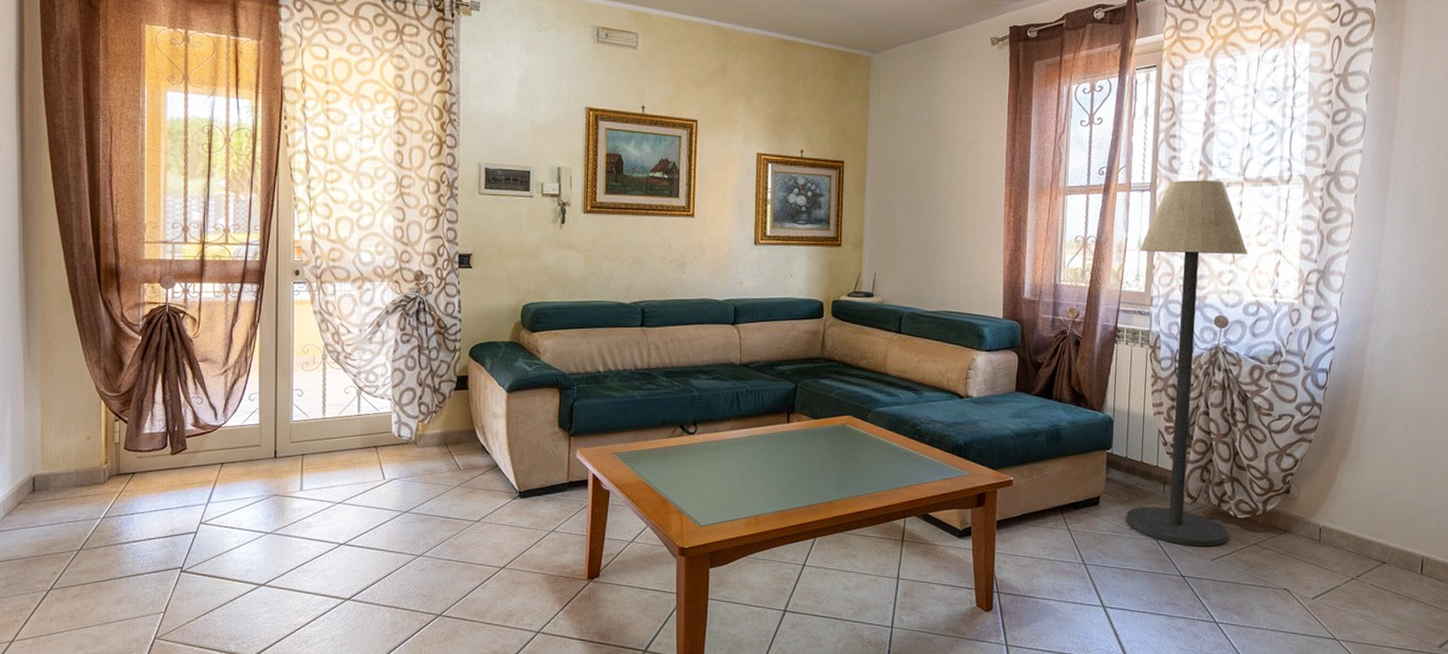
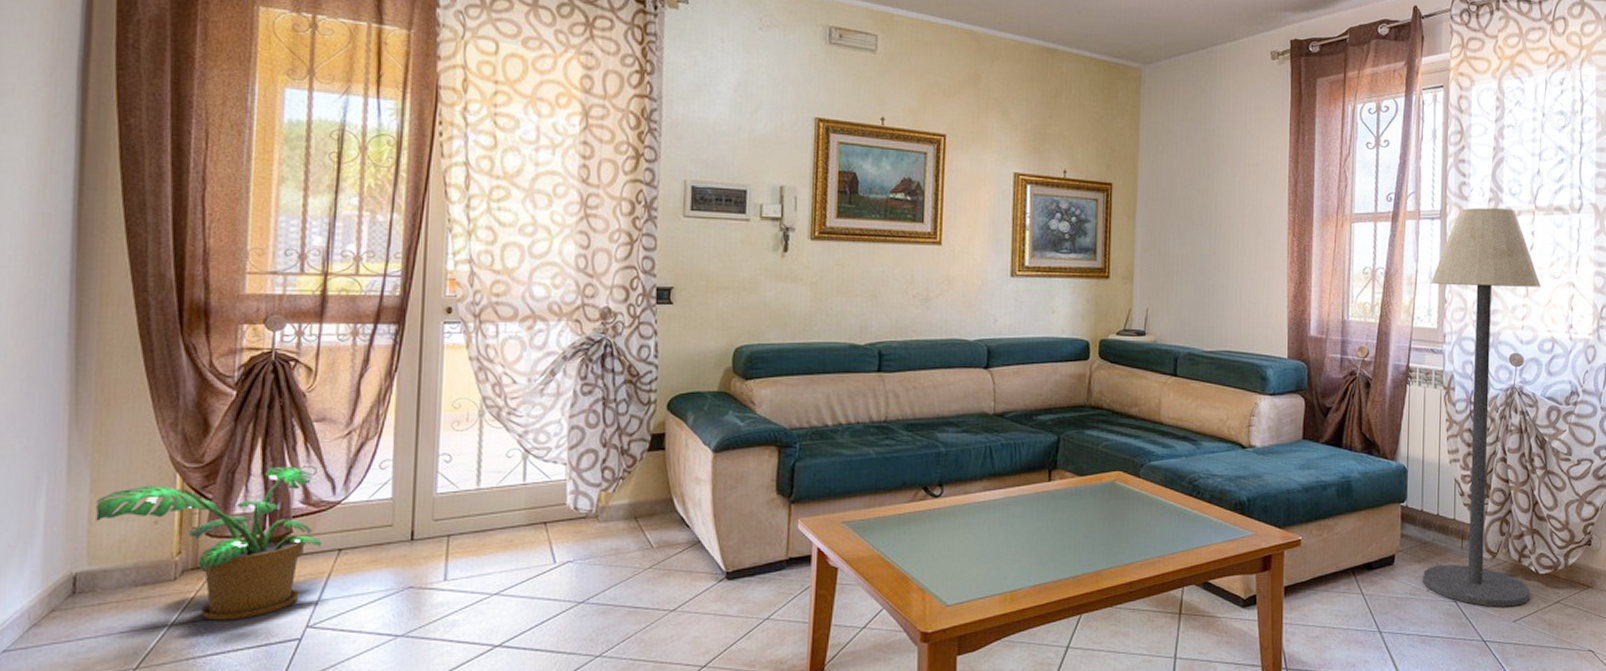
potted plant: none [45,396,209,516] -> present [95,466,323,621]

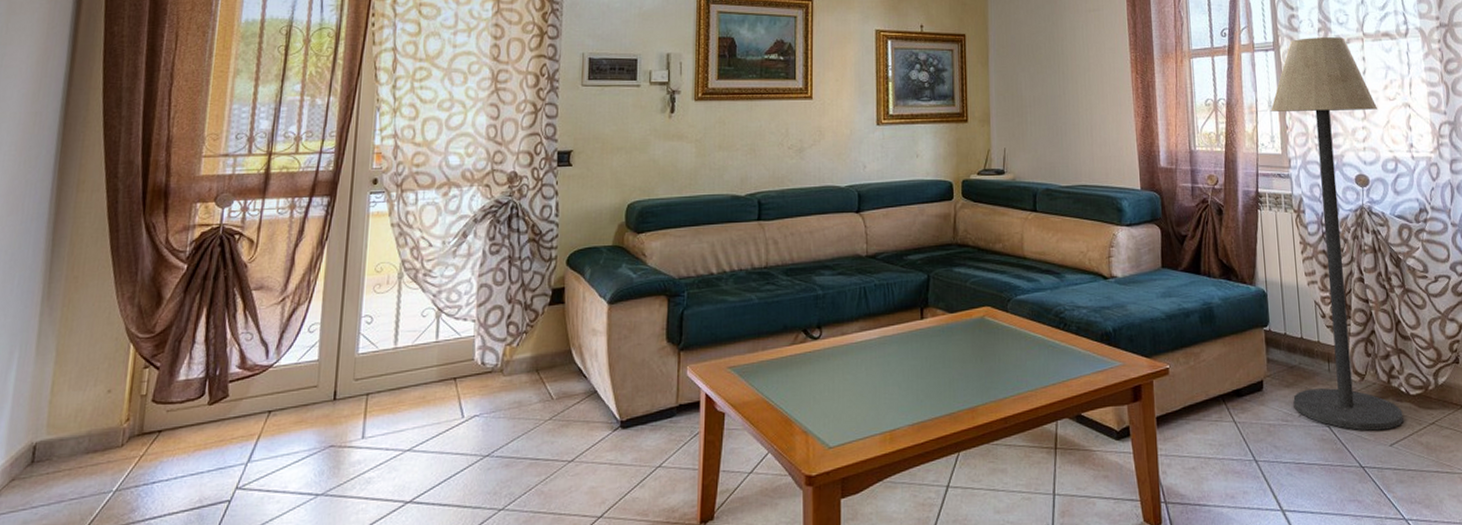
potted plant: present [95,466,323,621] -> none [57,333,255,485]

